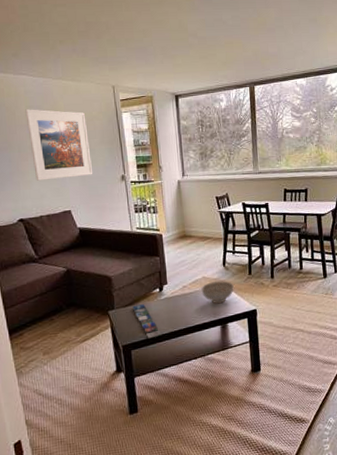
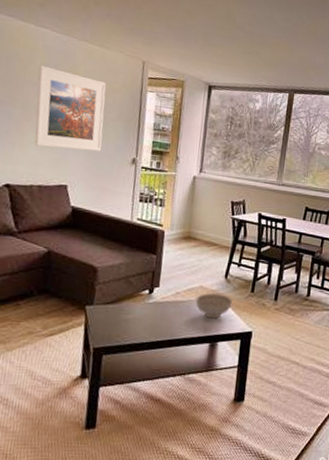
book: present [133,304,162,339] -> none [114,304,142,345]

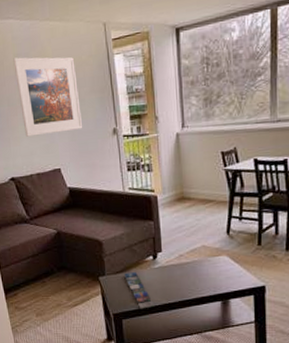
book: none [114,304,142,345] -> present [124,272,155,309]
decorative bowl: present [195,293,232,319] -> none [200,251,239,277]

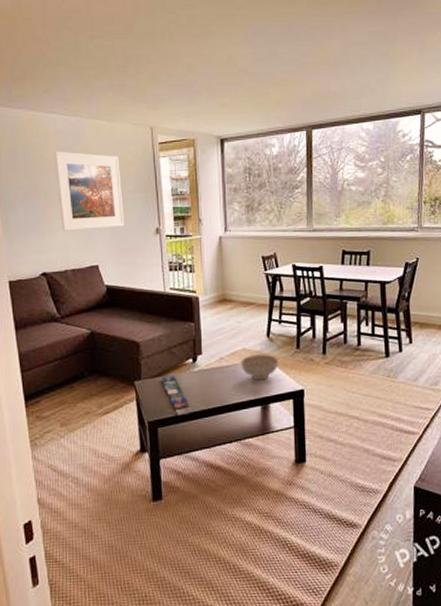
decorative bowl: none [200,251,239,277] -> present [240,354,279,381]

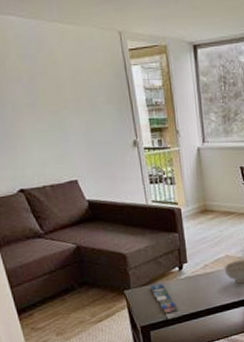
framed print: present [54,151,125,231] -> none [16,58,101,145]

